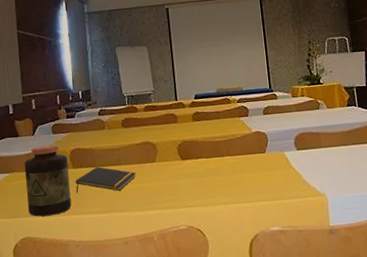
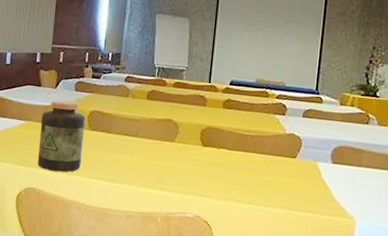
notepad: present [75,167,136,194] -> none [87,134,152,163]

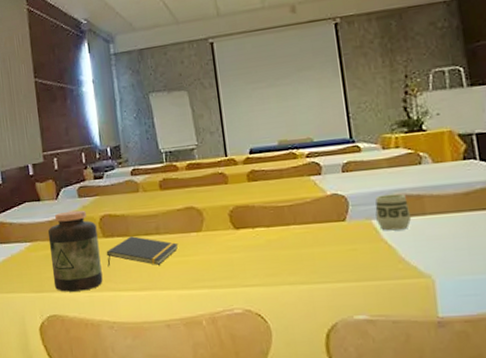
notepad: none [87,134,152,163] -> present [106,236,179,267]
cup: none [321,142,350,176] -> present [375,193,412,231]

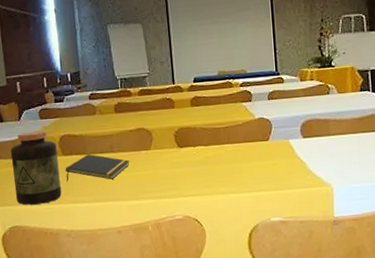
cup: present [375,193,412,231] -> none [292,118,319,149]

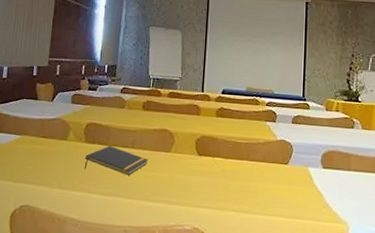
jar: present [10,130,62,205] -> none [32,113,82,188]

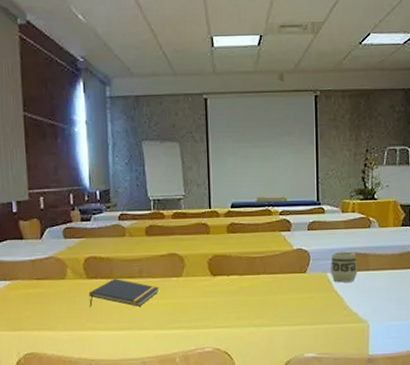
cup: none [312,148,340,180] -> present [331,251,358,283]

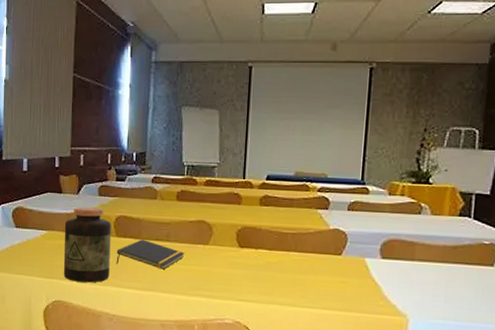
jar: none [29,250,84,331] -> present [63,206,111,283]
cup: present [331,251,358,283] -> none [369,236,401,271]

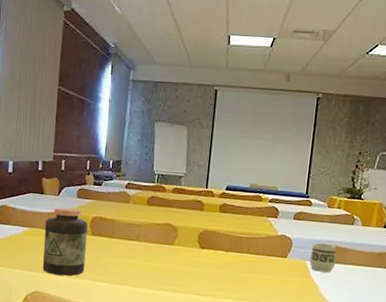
notepad: present [116,239,185,270] -> none [91,238,153,266]
cup: none [369,236,401,271] -> present [309,243,336,273]

